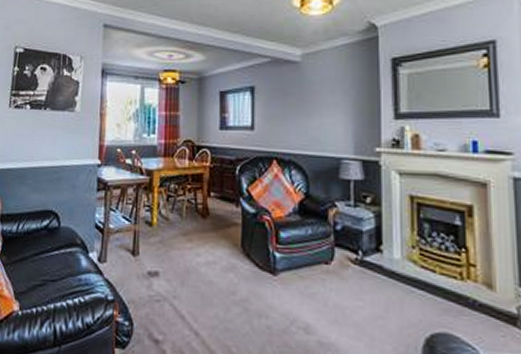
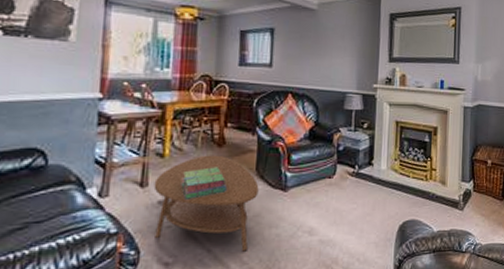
coffee table: none [144,226,245,341] -> present [153,155,259,252]
stack of books: none [168,239,213,274] -> present [181,167,228,199]

